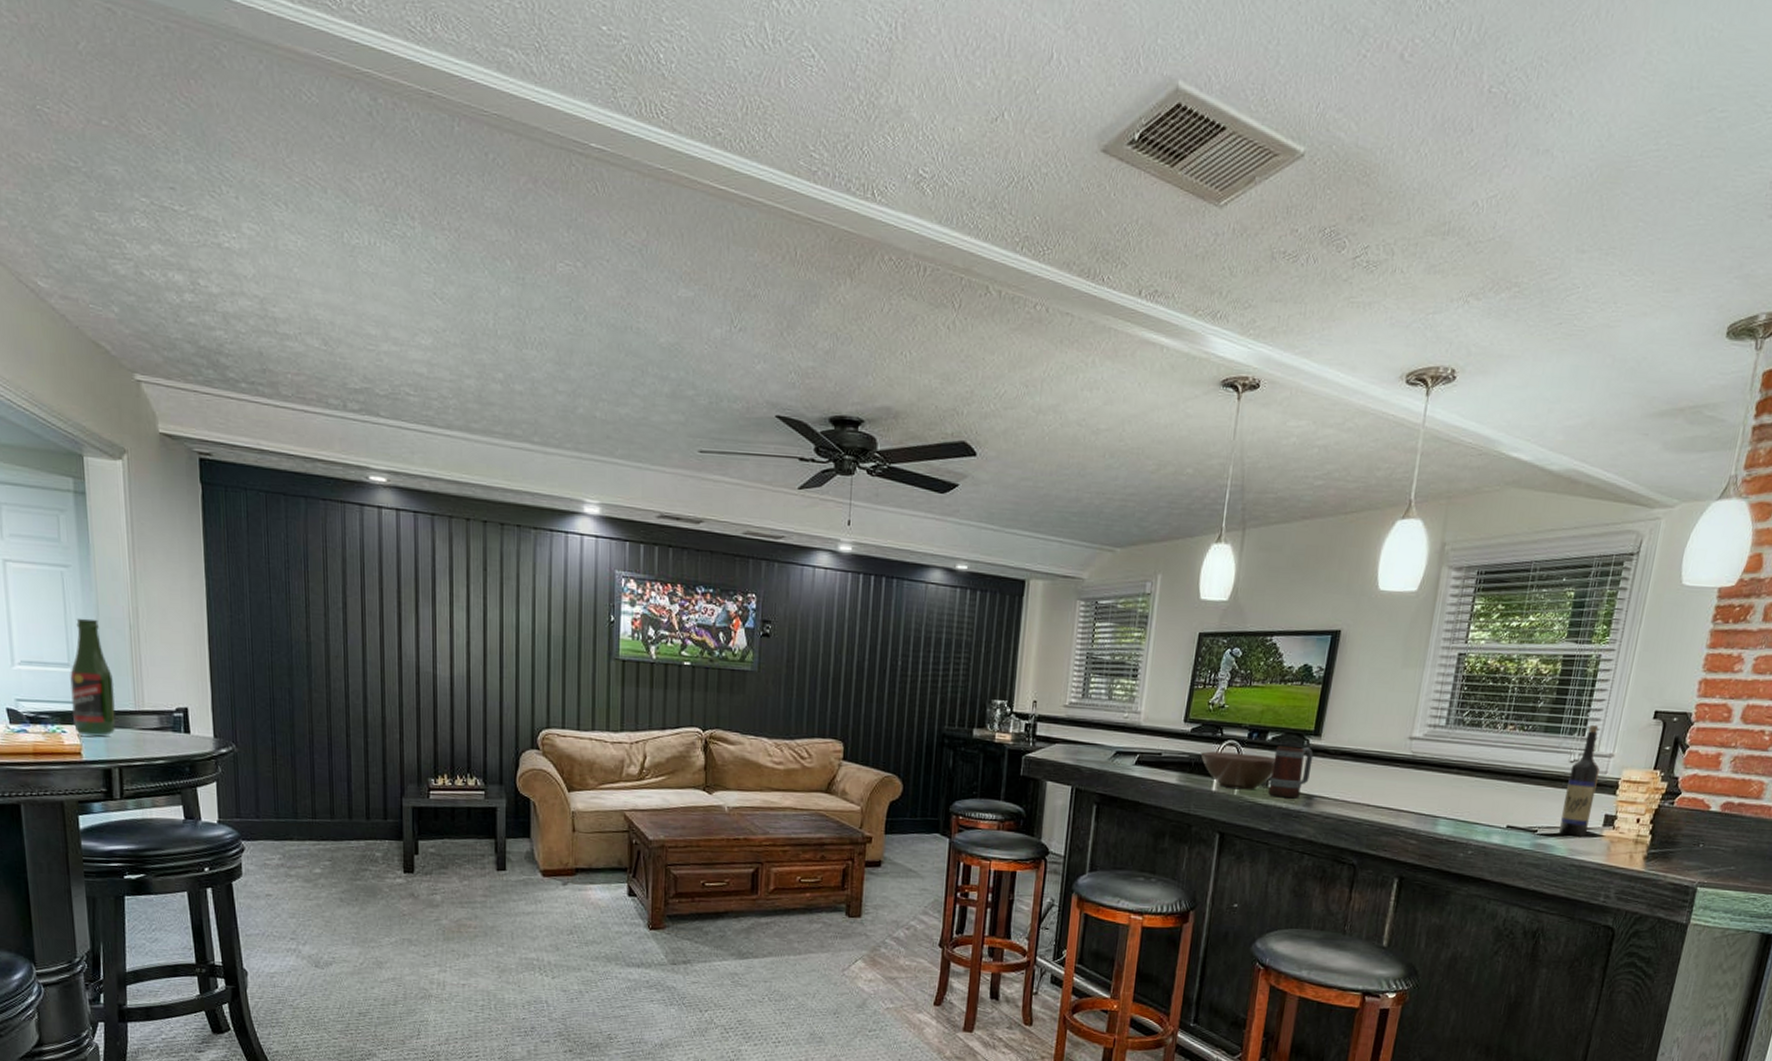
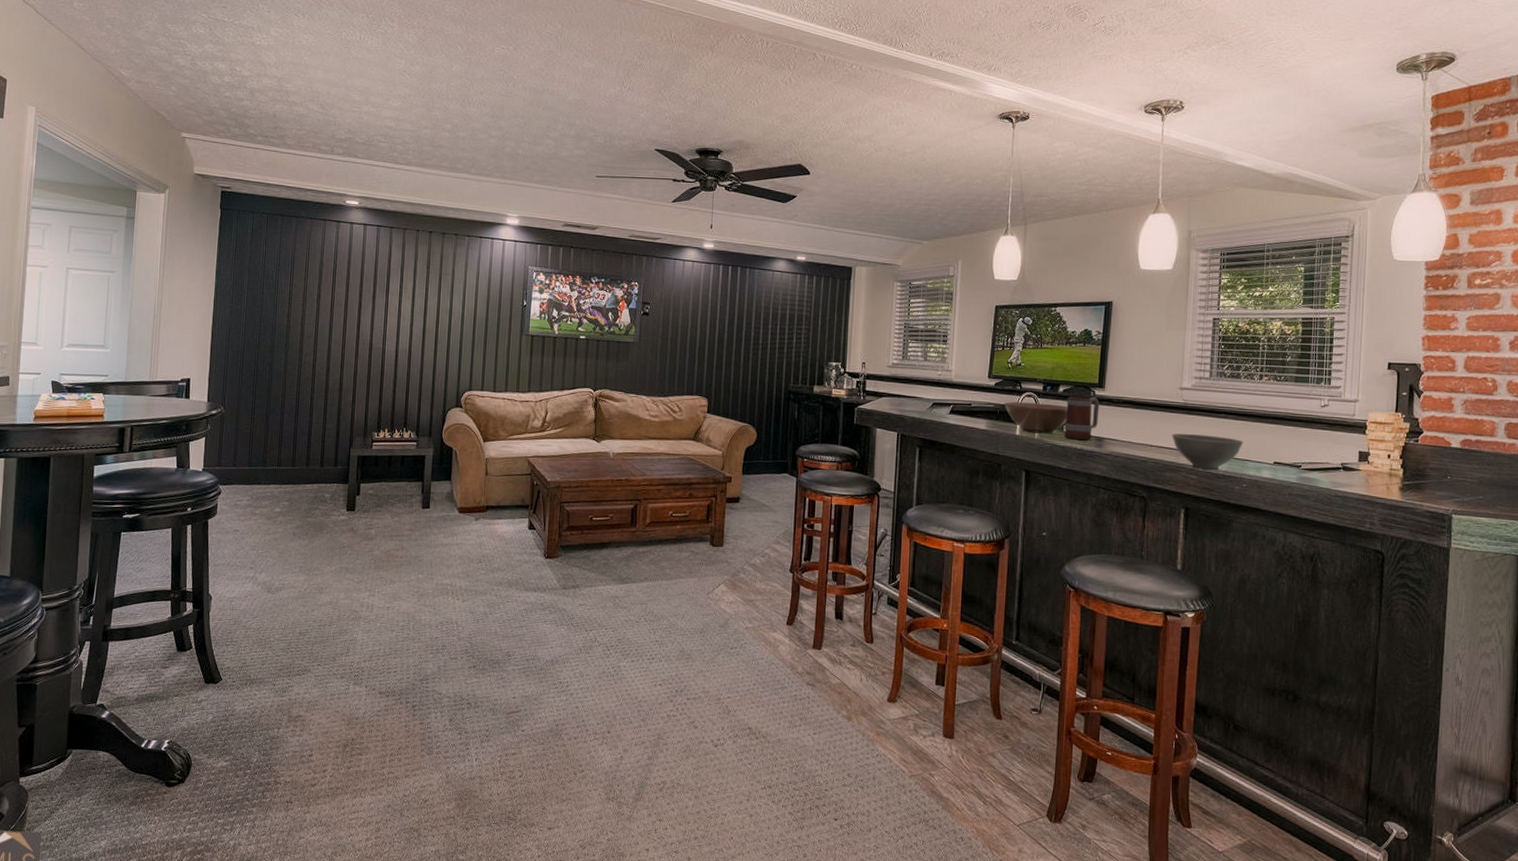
beer bottle: present [70,618,116,737] -> none [101,310,136,402]
bowl: none [1393,791,1476,834] -> present [1171,433,1244,470]
wine bottle: present [1559,724,1600,838] -> none [1320,375,1348,472]

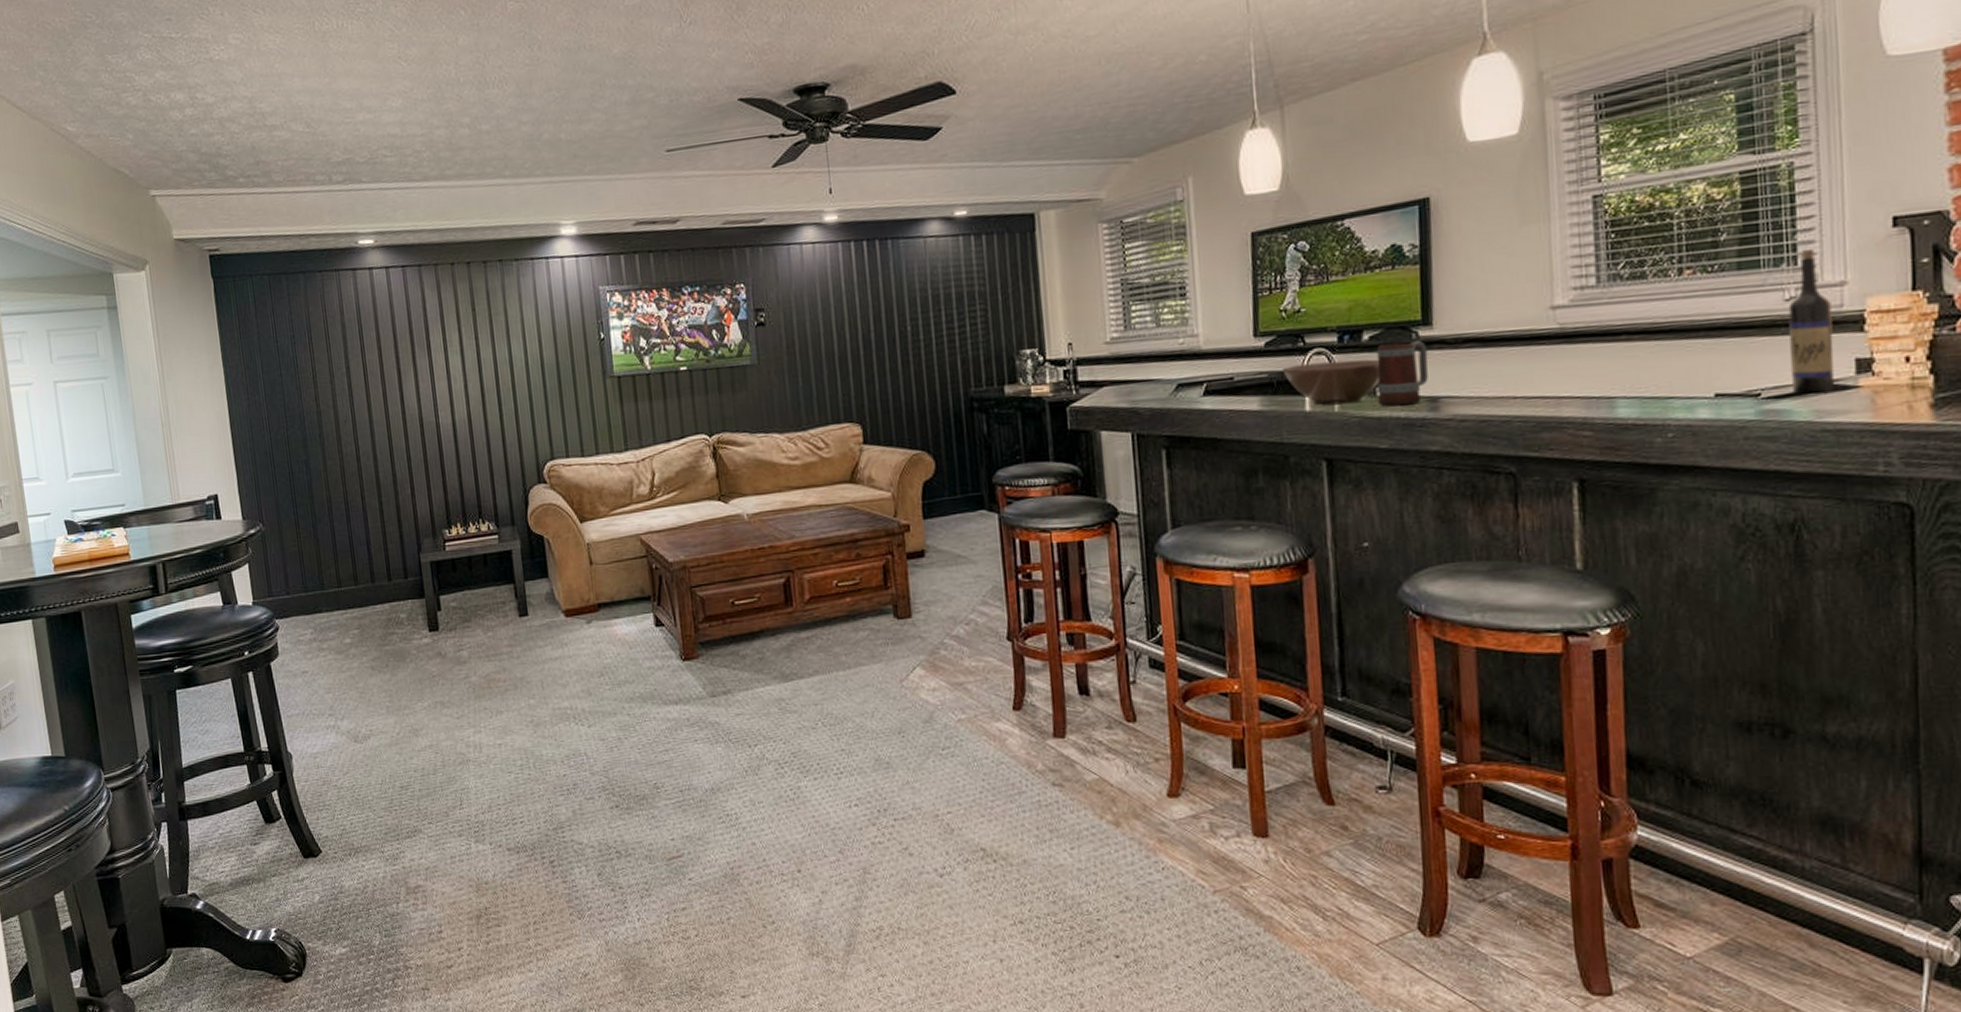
bowl: present [1171,433,1244,470] -> none [1544,368,1662,421]
wine bottle: none [1320,375,1348,472] -> present [1788,248,1835,395]

